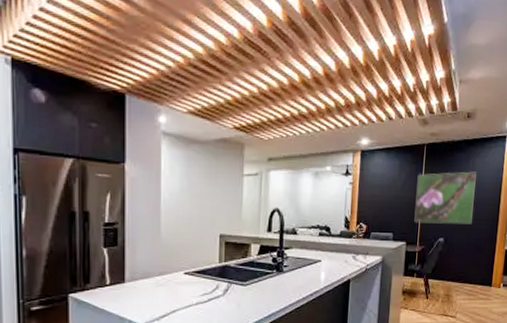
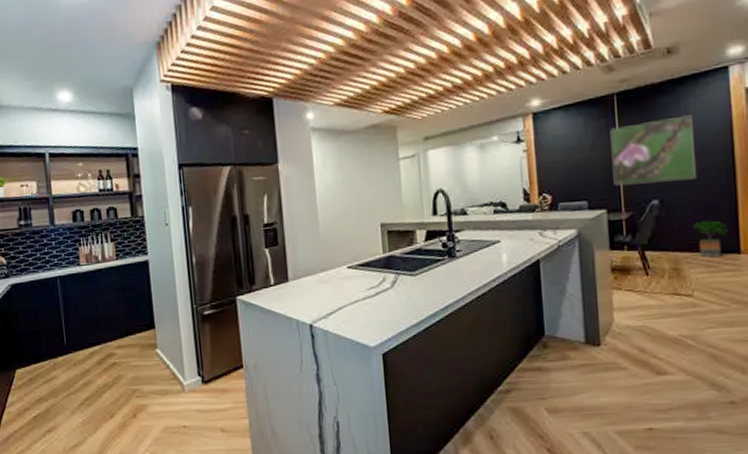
potted tree: none [463,258,487,288] -> present [692,220,729,258]

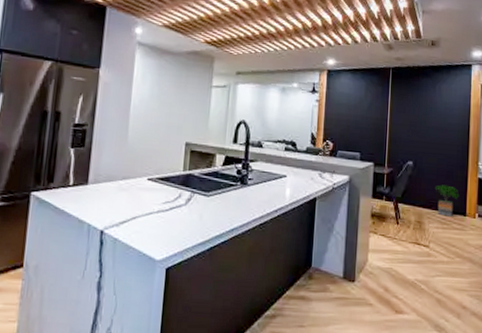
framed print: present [610,115,696,186] -> none [382,95,444,149]

